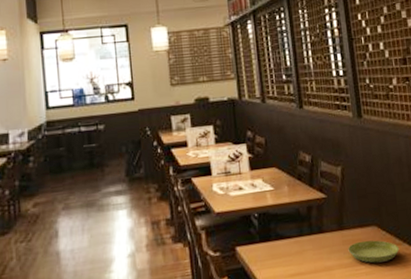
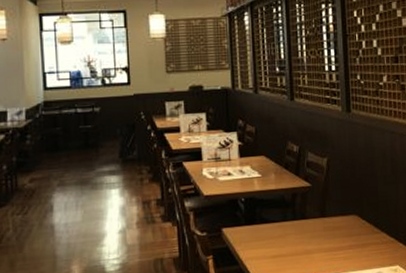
saucer: present [348,240,400,264] -> none [328,227,377,249]

